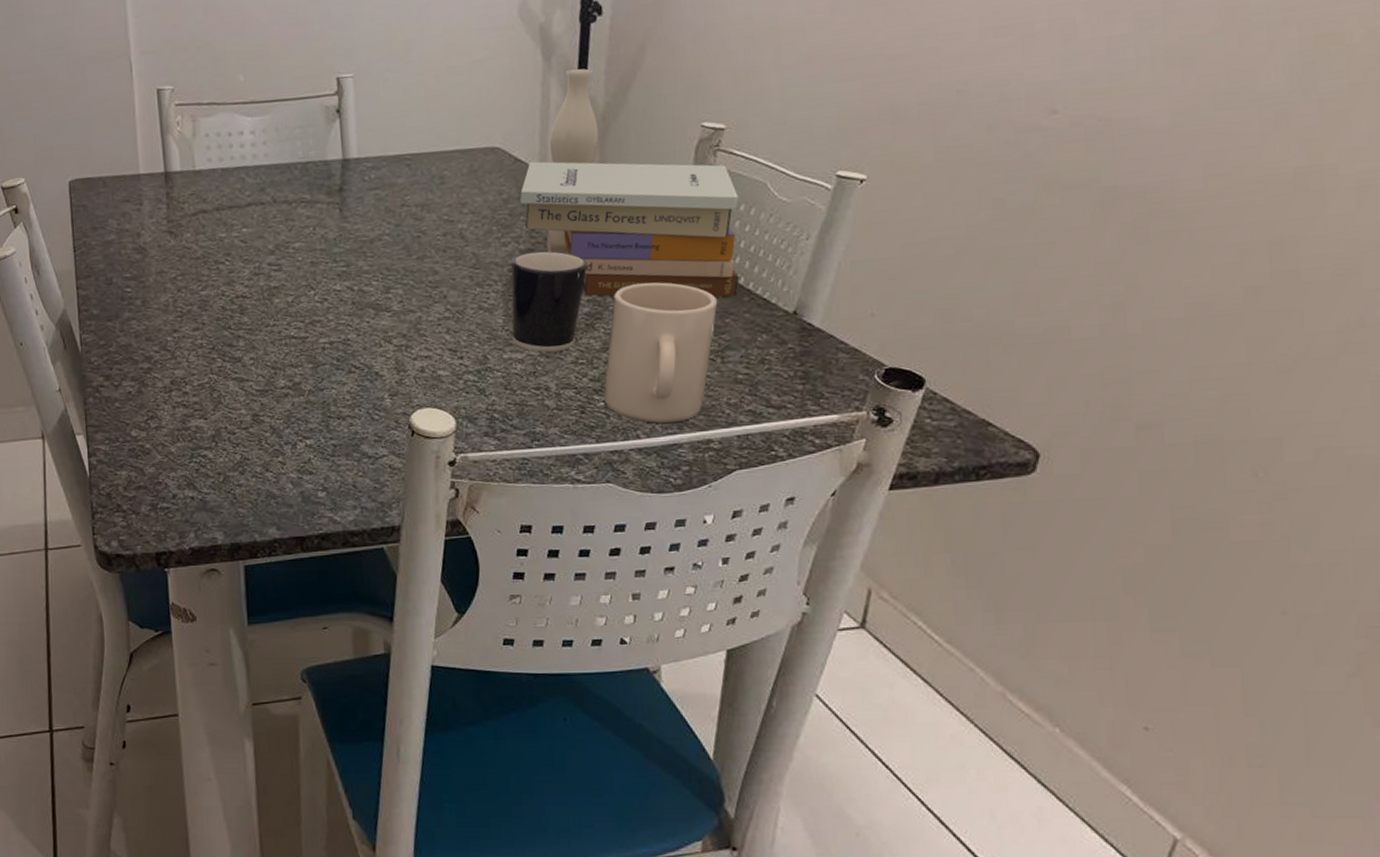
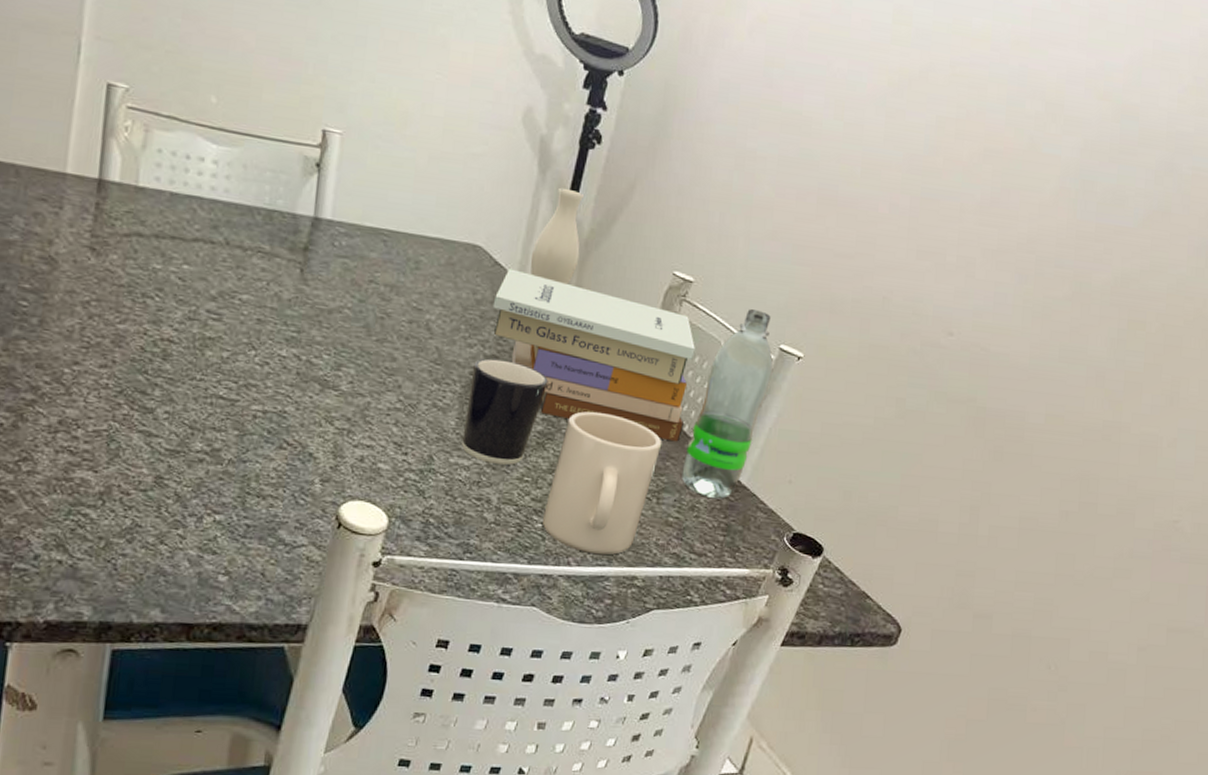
bottle: none [744,140,833,348] -> present [682,309,774,499]

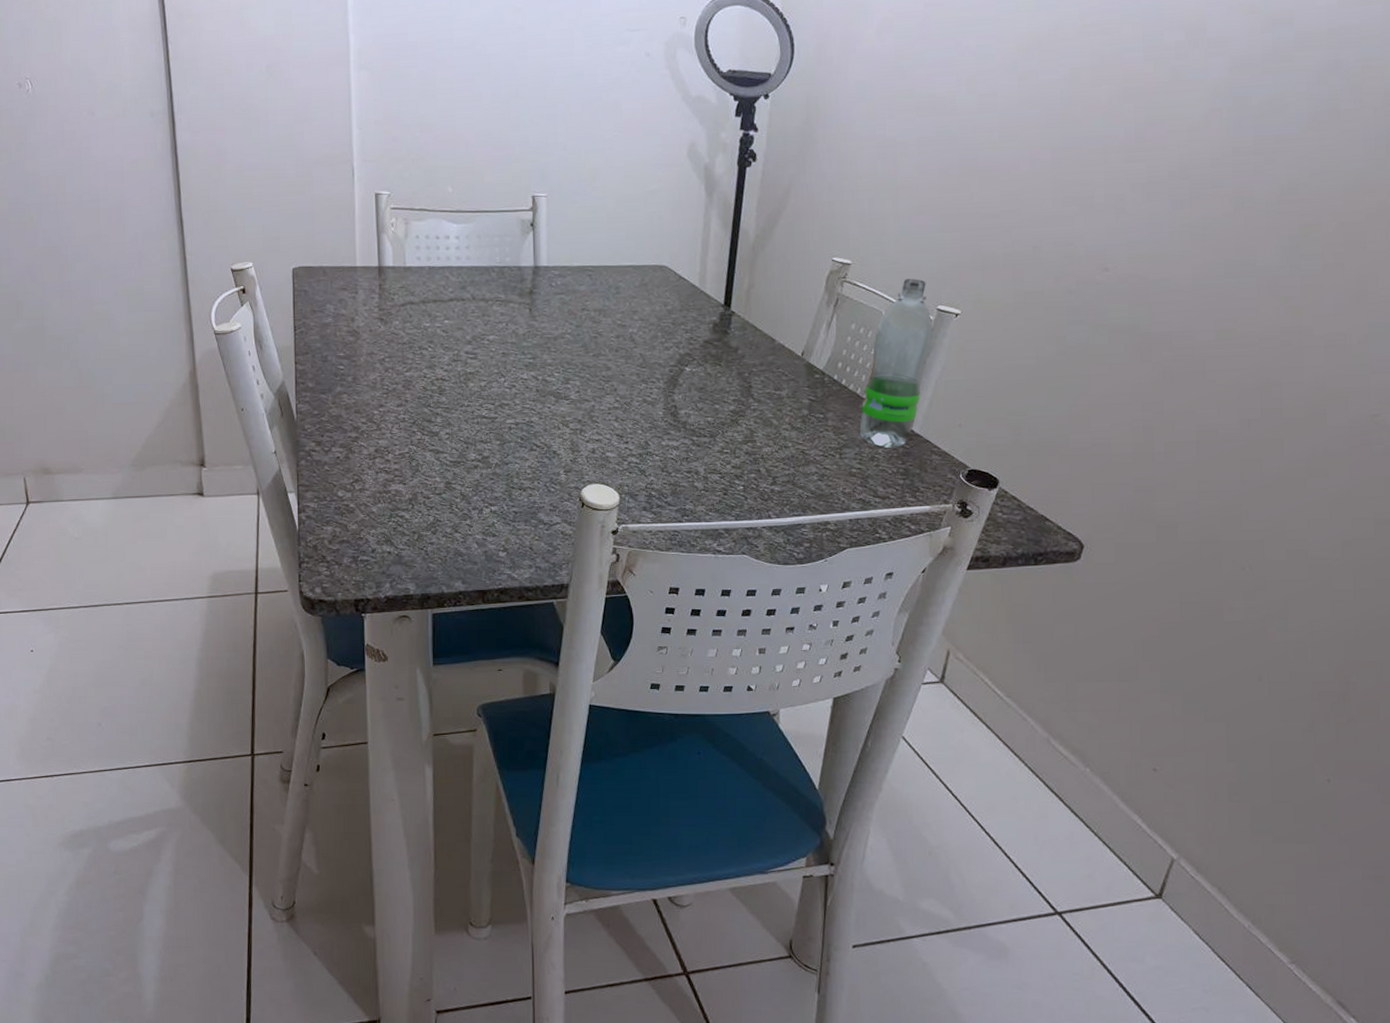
mug: present [462,358,549,465] -> none [670,356,735,442]
books: present [492,268,695,442] -> none [681,280,859,404]
vase: present [530,187,584,284] -> none [708,204,749,285]
cup: present [542,411,662,556] -> none [743,387,839,507]

